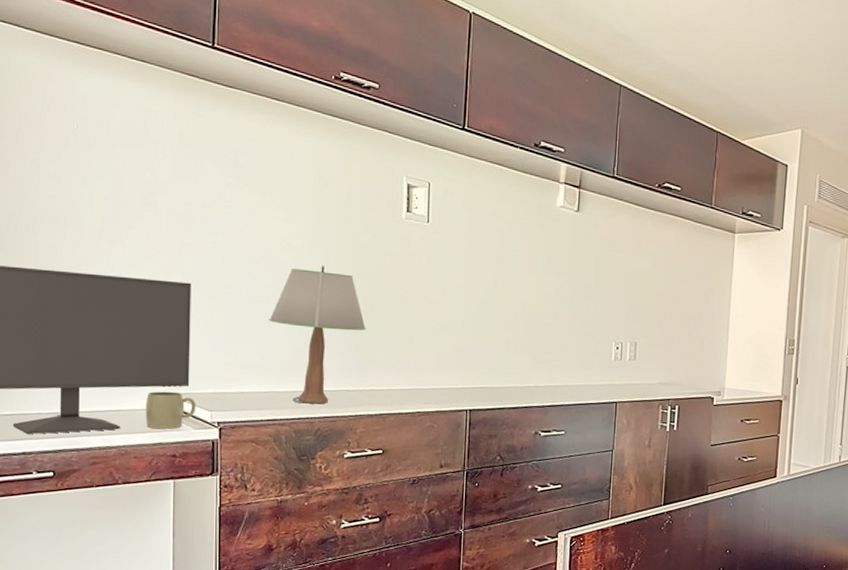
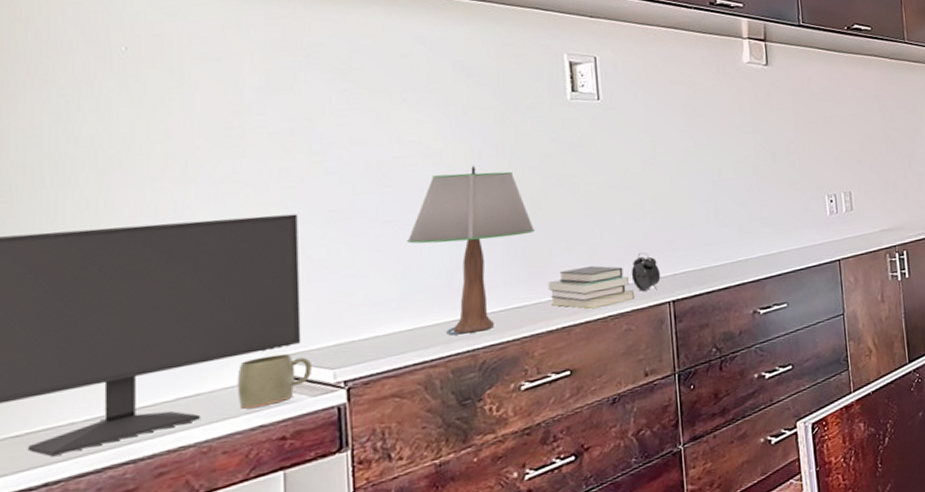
books: none [371,367,439,404] -> present [547,266,634,309]
alarm clock: none [438,363,463,397] -> present [631,251,661,291]

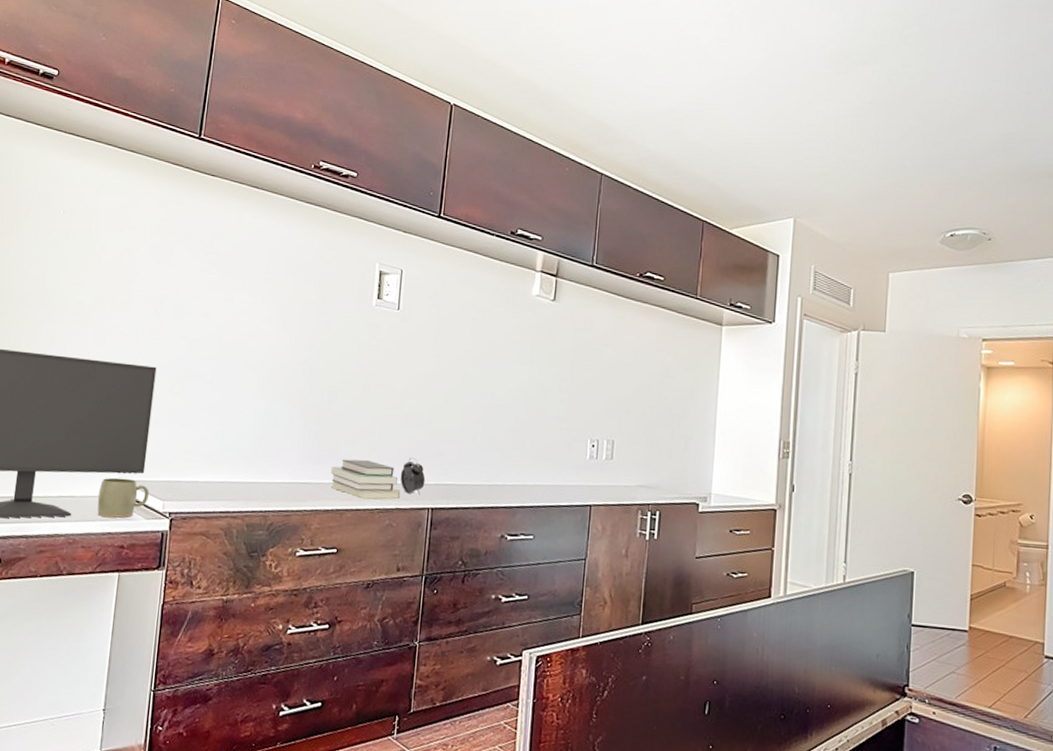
table lamp: present [407,165,535,336] -> none [230,351,328,497]

